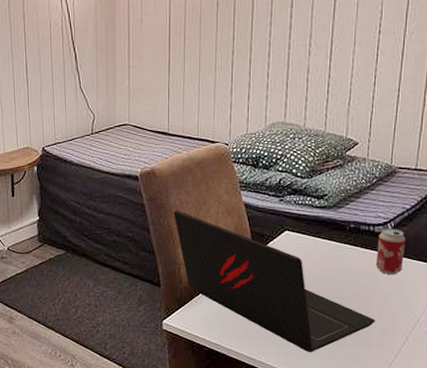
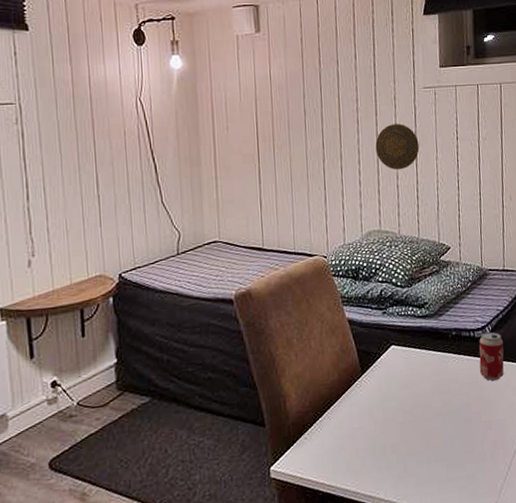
laptop: present [173,209,375,353] -> none [274,333,486,479]
decorative plate: none [287,16,336,64] -> present [375,124,420,170]

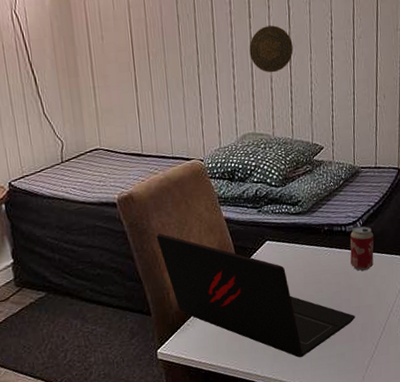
laptop: none [274,333,486,479] -> present [156,233,355,358]

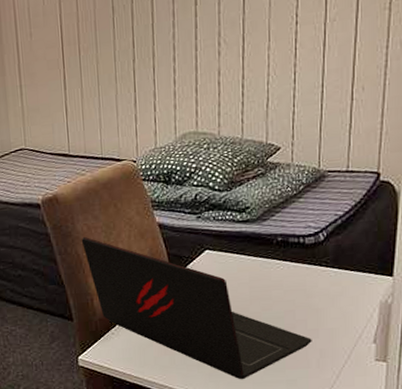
decorative plate: present [249,25,293,73] -> none [194,11,247,66]
beverage can: present [350,226,374,271] -> none [309,238,341,289]

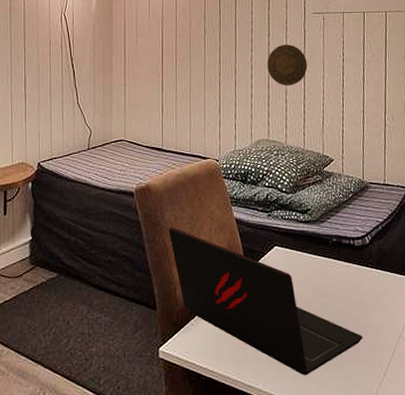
decorative plate: none [194,11,247,66] -> present [267,44,307,86]

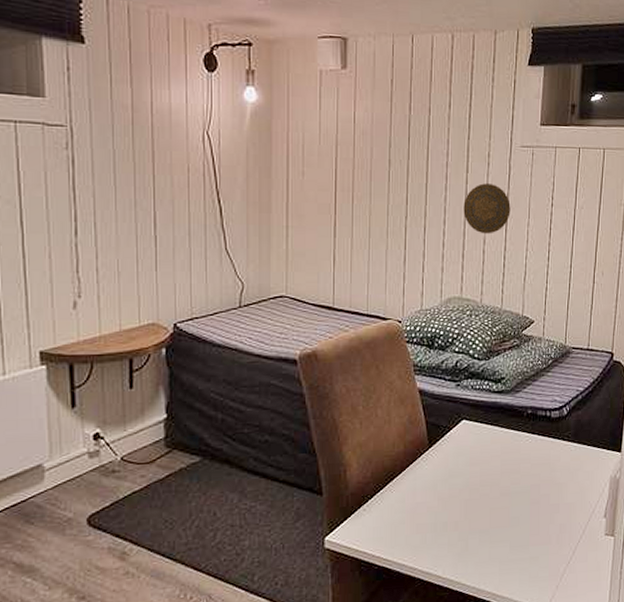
laptop: present [168,226,363,376] -> none [338,399,553,559]

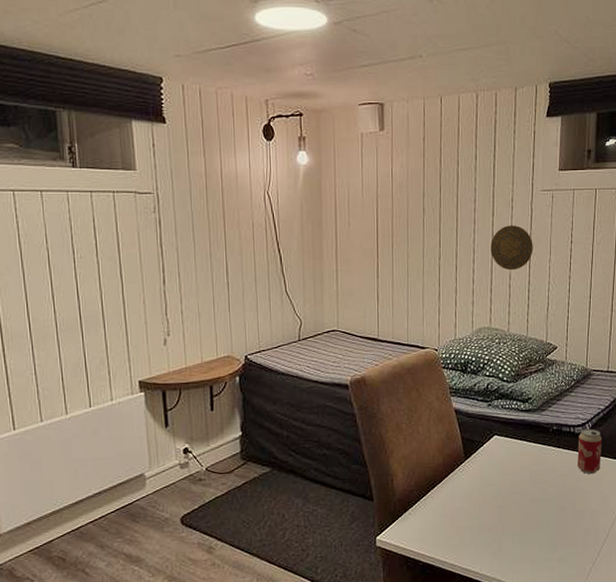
beverage can: none [553,412,581,463] -> present [578,428,603,474]

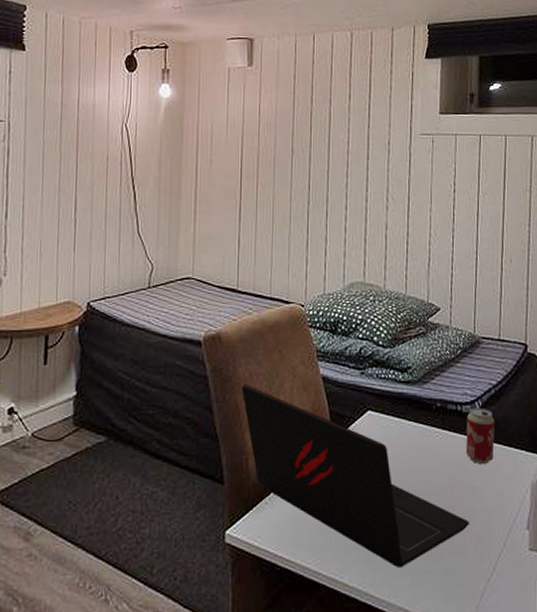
laptop: none [385,418,579,558] -> present [241,383,469,569]
decorative plate: present [490,225,533,271] -> none [365,170,412,220]

